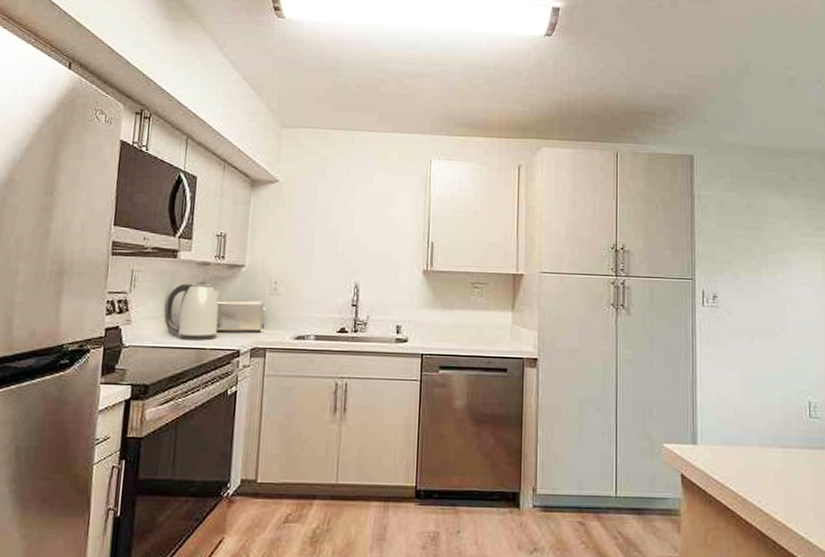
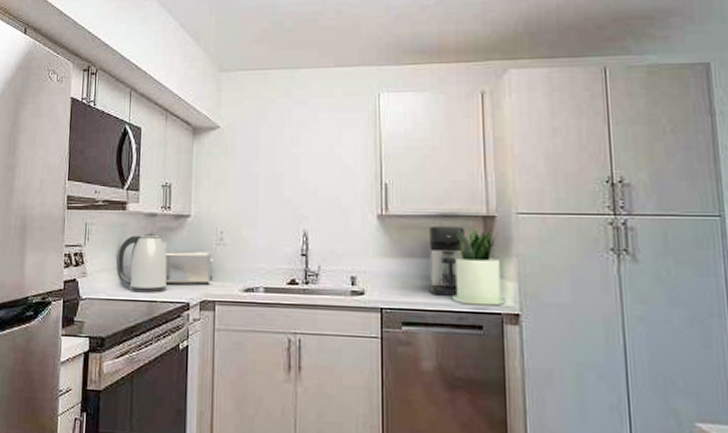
coffee maker: none [464,281,497,343] -> present [428,226,465,296]
planter: none [483,282,527,352] -> present [451,226,506,306]

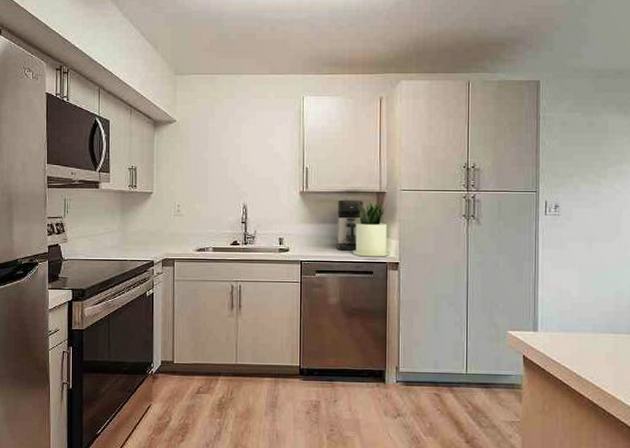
kettle: present [118,234,168,293] -> none [94,207,135,254]
toaster: present [165,251,214,285] -> none [133,220,173,247]

